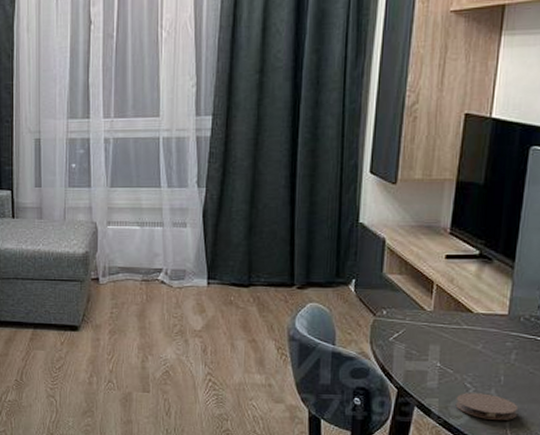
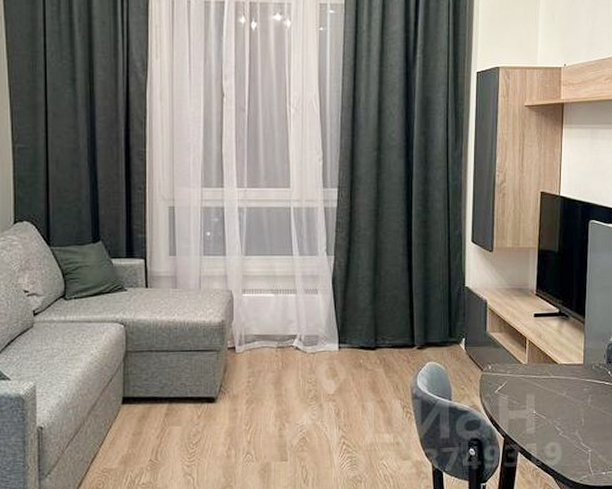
coaster: present [455,393,519,420] -> none [549,435,597,458]

